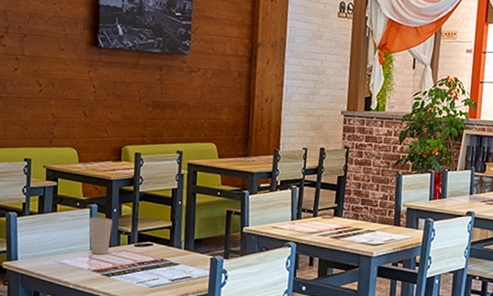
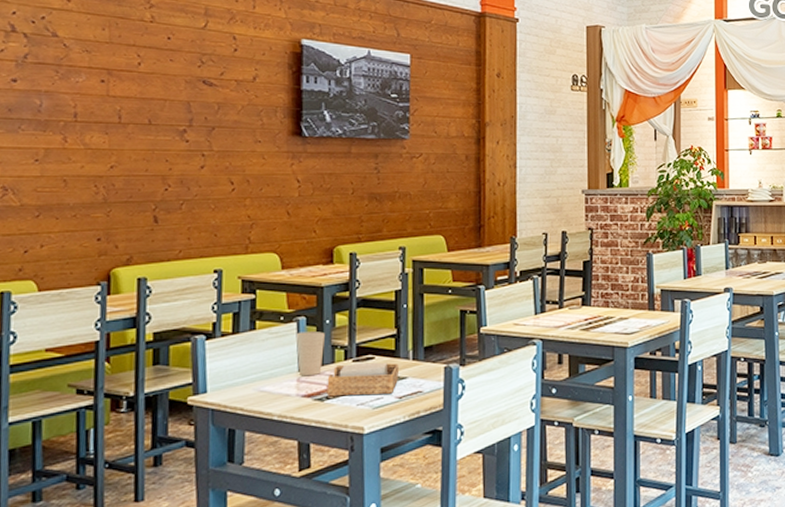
napkin holder: none [112,247,173,276] -> present [326,362,399,397]

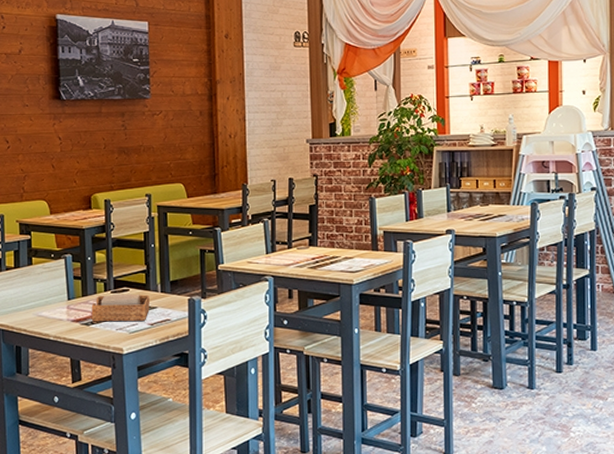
cup: present [296,331,325,376] -> none [64,267,88,304]

